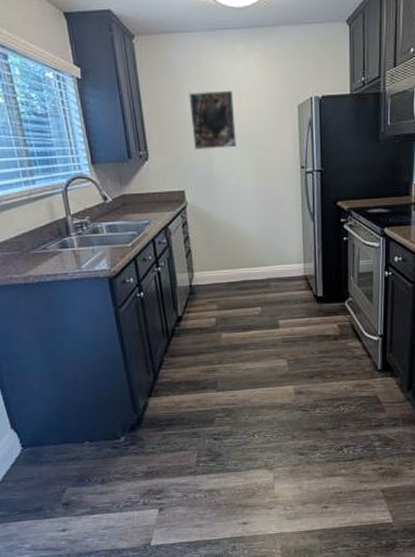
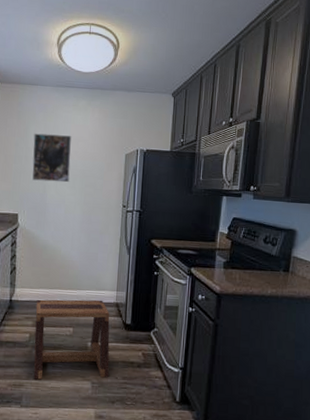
stool: none [218,274,304,363] -> present [33,299,110,380]

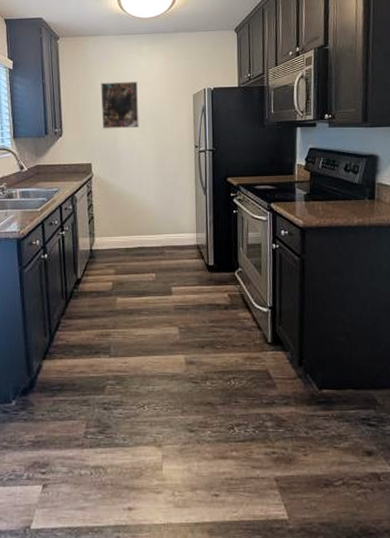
stool: present [33,299,110,380] -> none [116,243,196,328]

